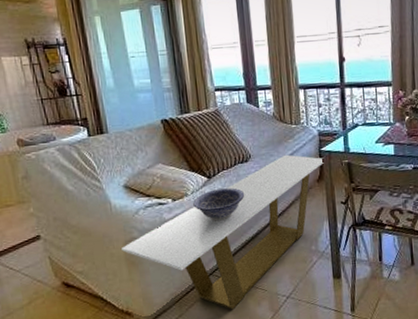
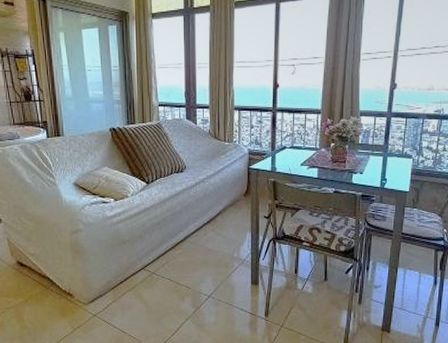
coffee table: present [122,154,324,310] -> none [68,169,251,302]
decorative bowl: present [193,188,245,221] -> none [132,194,178,222]

